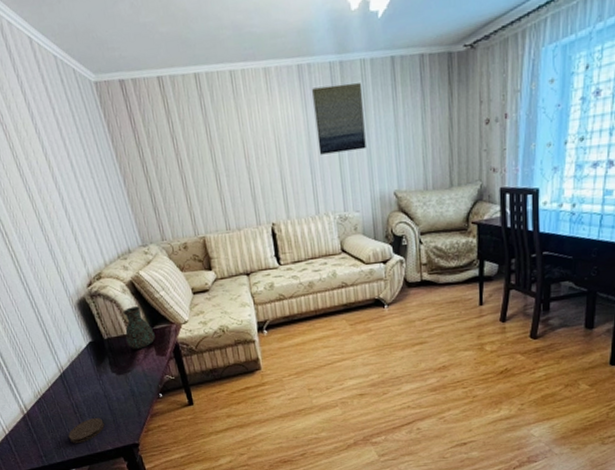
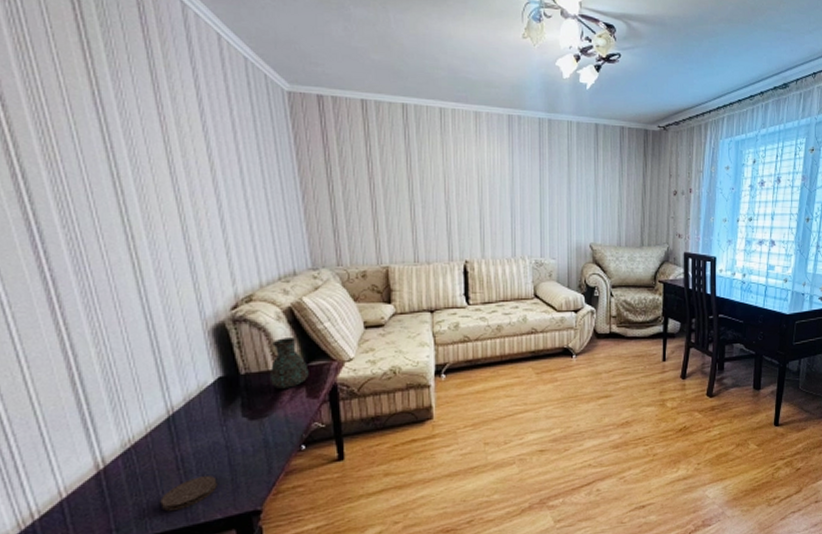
wall art: present [312,83,366,155] -> none [520,138,567,201]

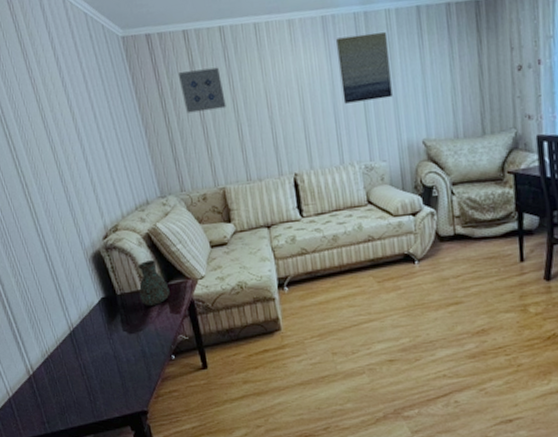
coaster: present [160,476,217,512] -> none [73,381,112,410]
wall art: none [351,141,400,186] -> present [179,67,226,114]
wall art: none [520,138,567,201] -> present [336,32,393,104]

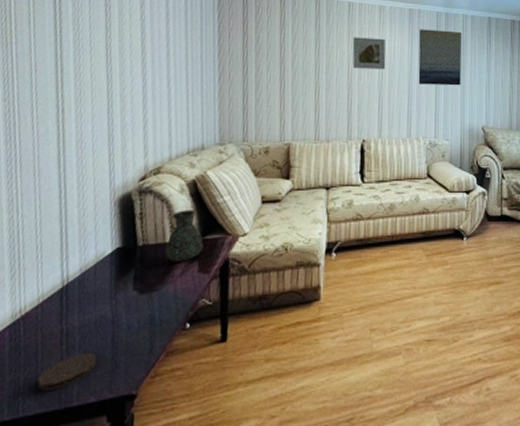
coaster: none [73,381,112,410] -> present [37,353,98,392]
wall art: present [179,67,226,114] -> none [266,30,309,69]
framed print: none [265,58,306,99] -> present [352,37,386,70]

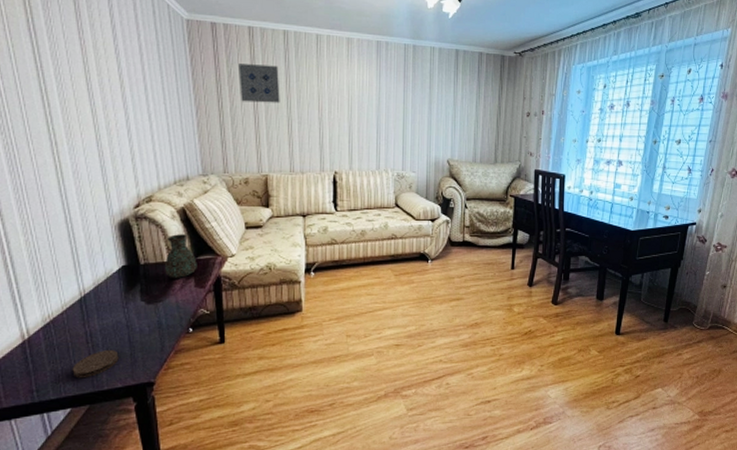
wall art: none [266,30,309,69] -> present [238,64,280,103]
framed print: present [352,37,386,70] -> none [322,71,355,104]
wall art: present [418,29,461,86] -> none [386,62,429,120]

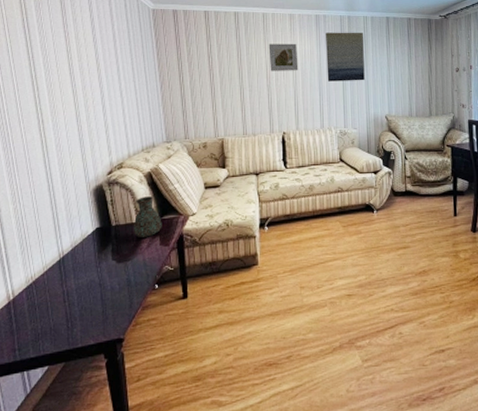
coaster: present [72,350,119,379] -> none [50,308,92,337]
wall art: present [238,64,280,103] -> none [197,42,233,76]
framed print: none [322,71,355,104] -> present [268,43,299,71]
wall art: none [386,62,429,120] -> present [326,32,365,82]

